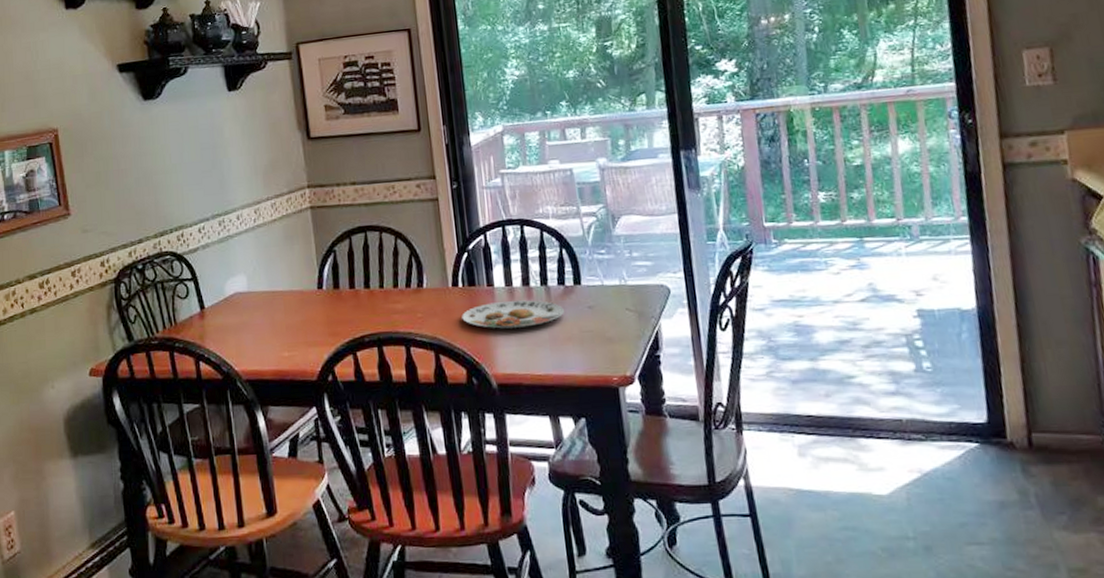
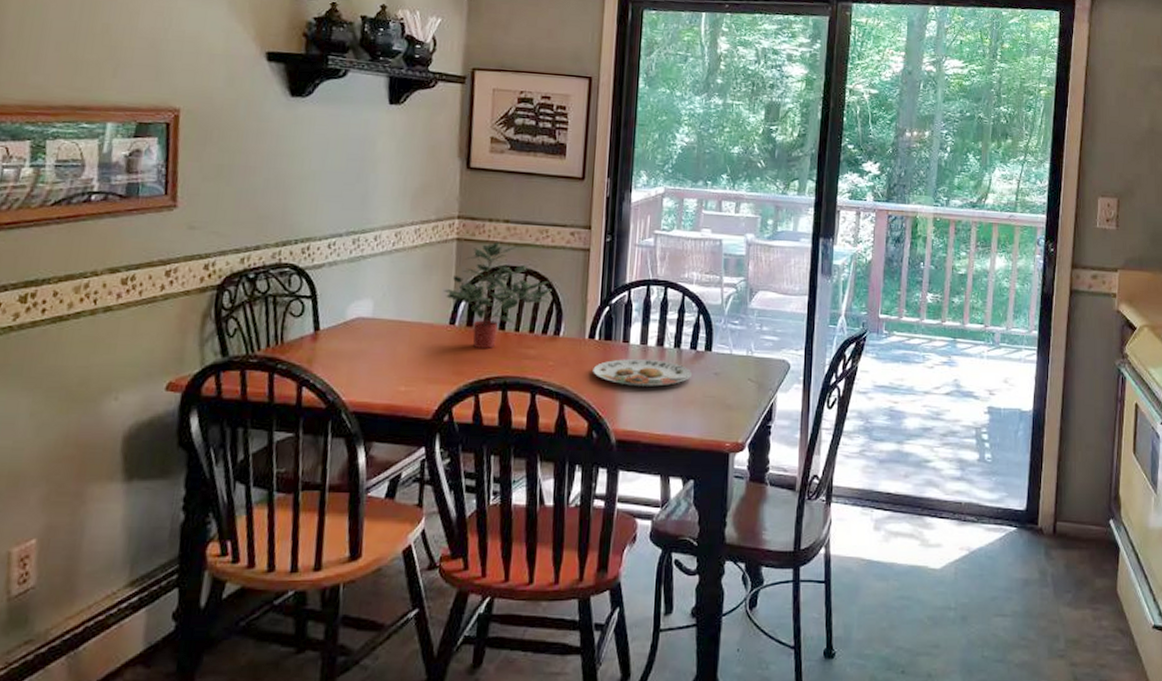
potted plant: none [307,205,409,309] -> present [444,242,552,349]

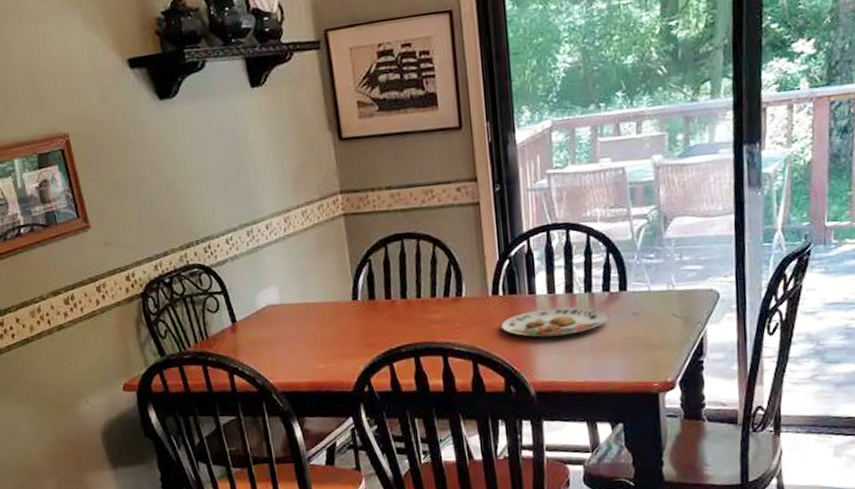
potted plant: present [444,242,552,349] -> none [341,211,448,320]

